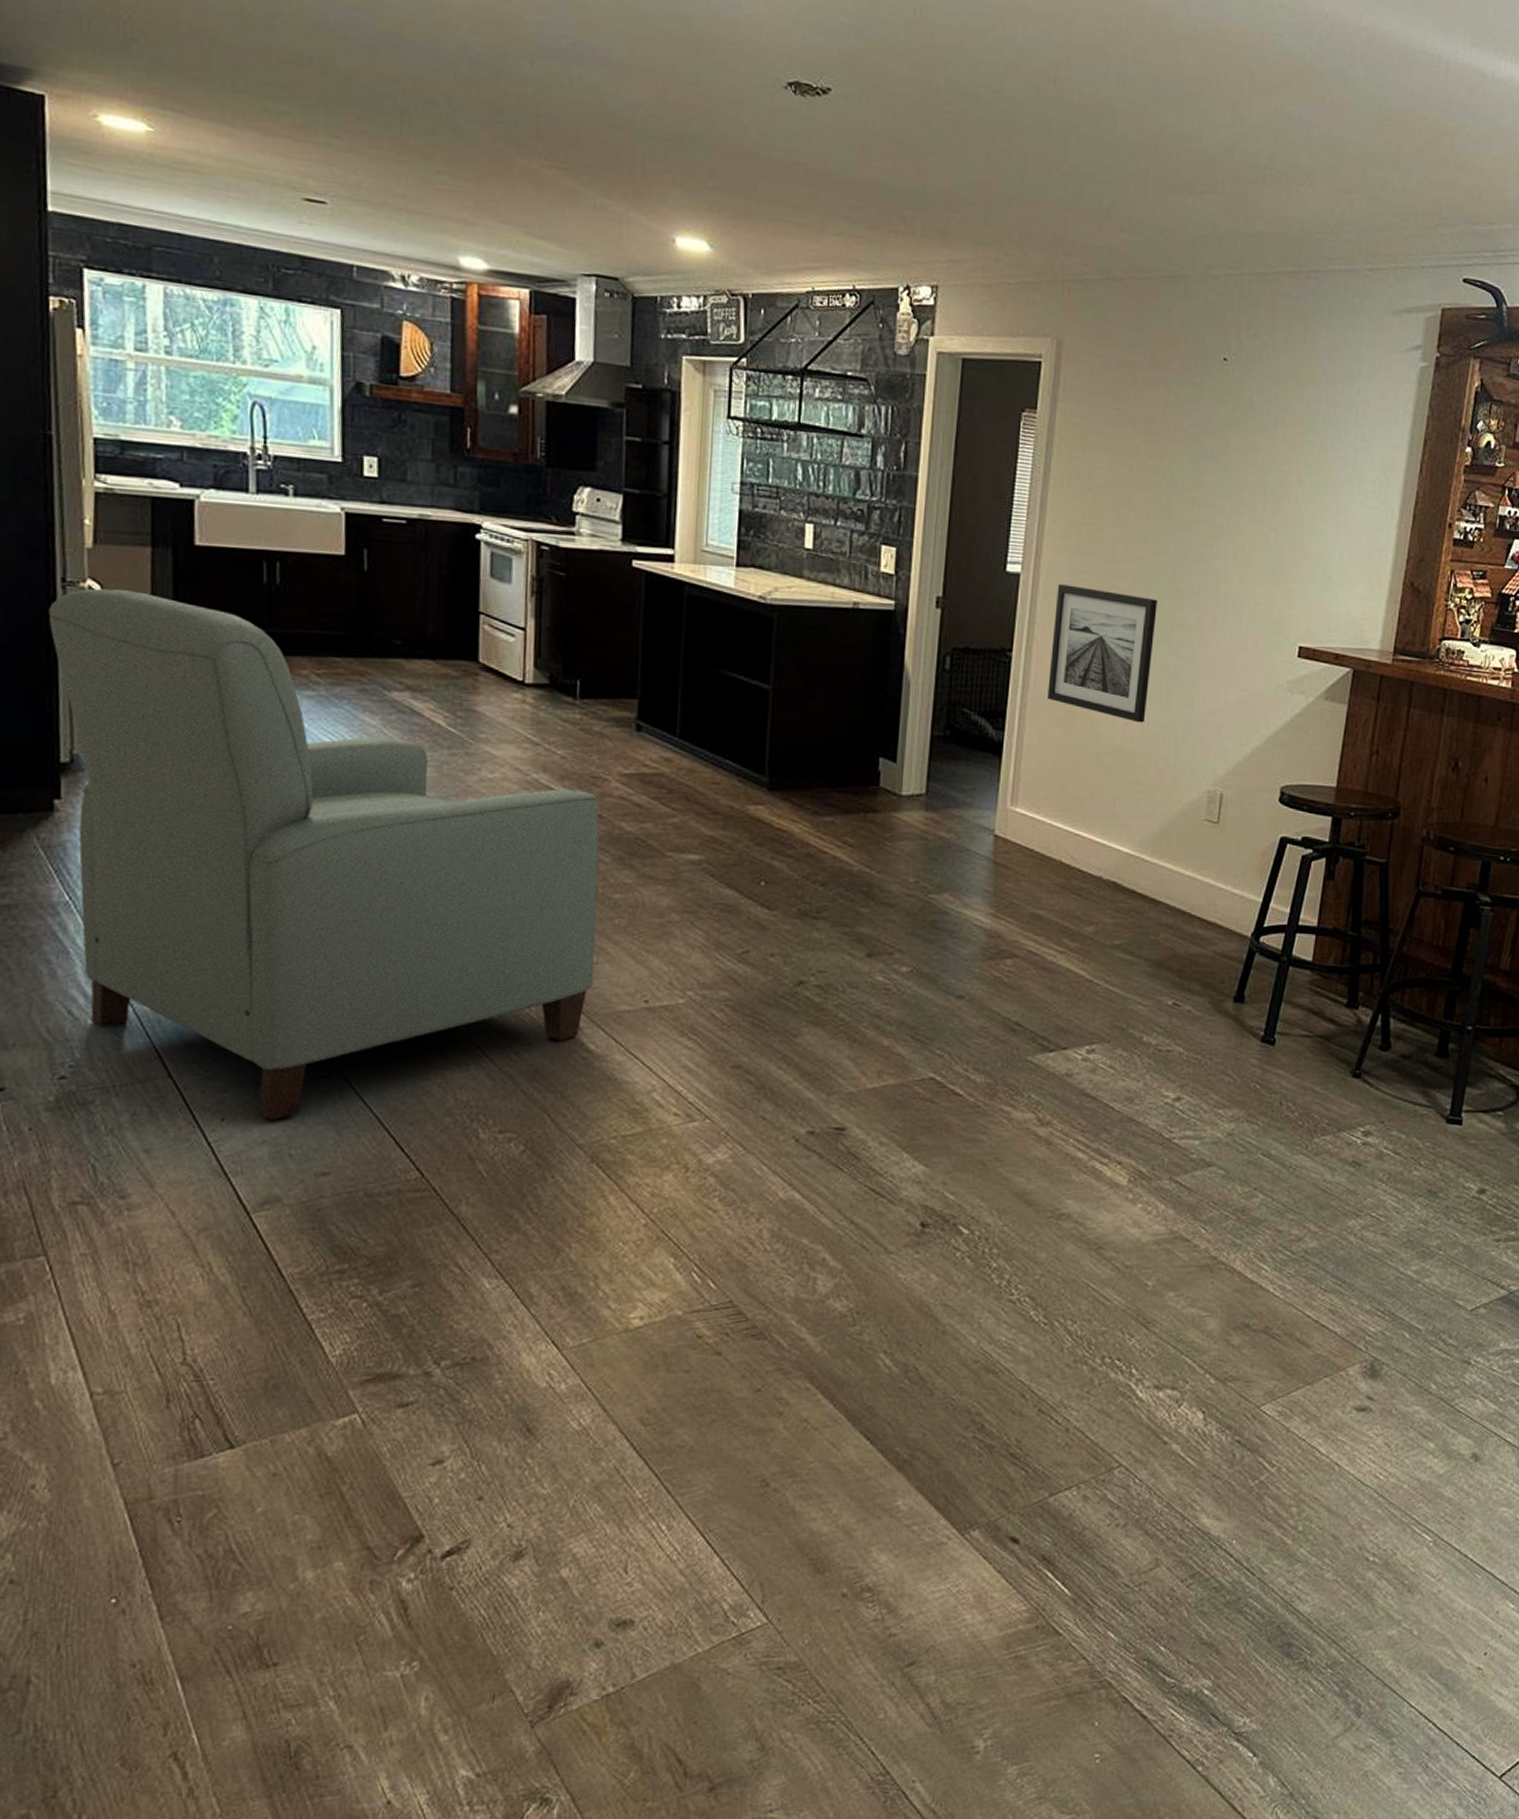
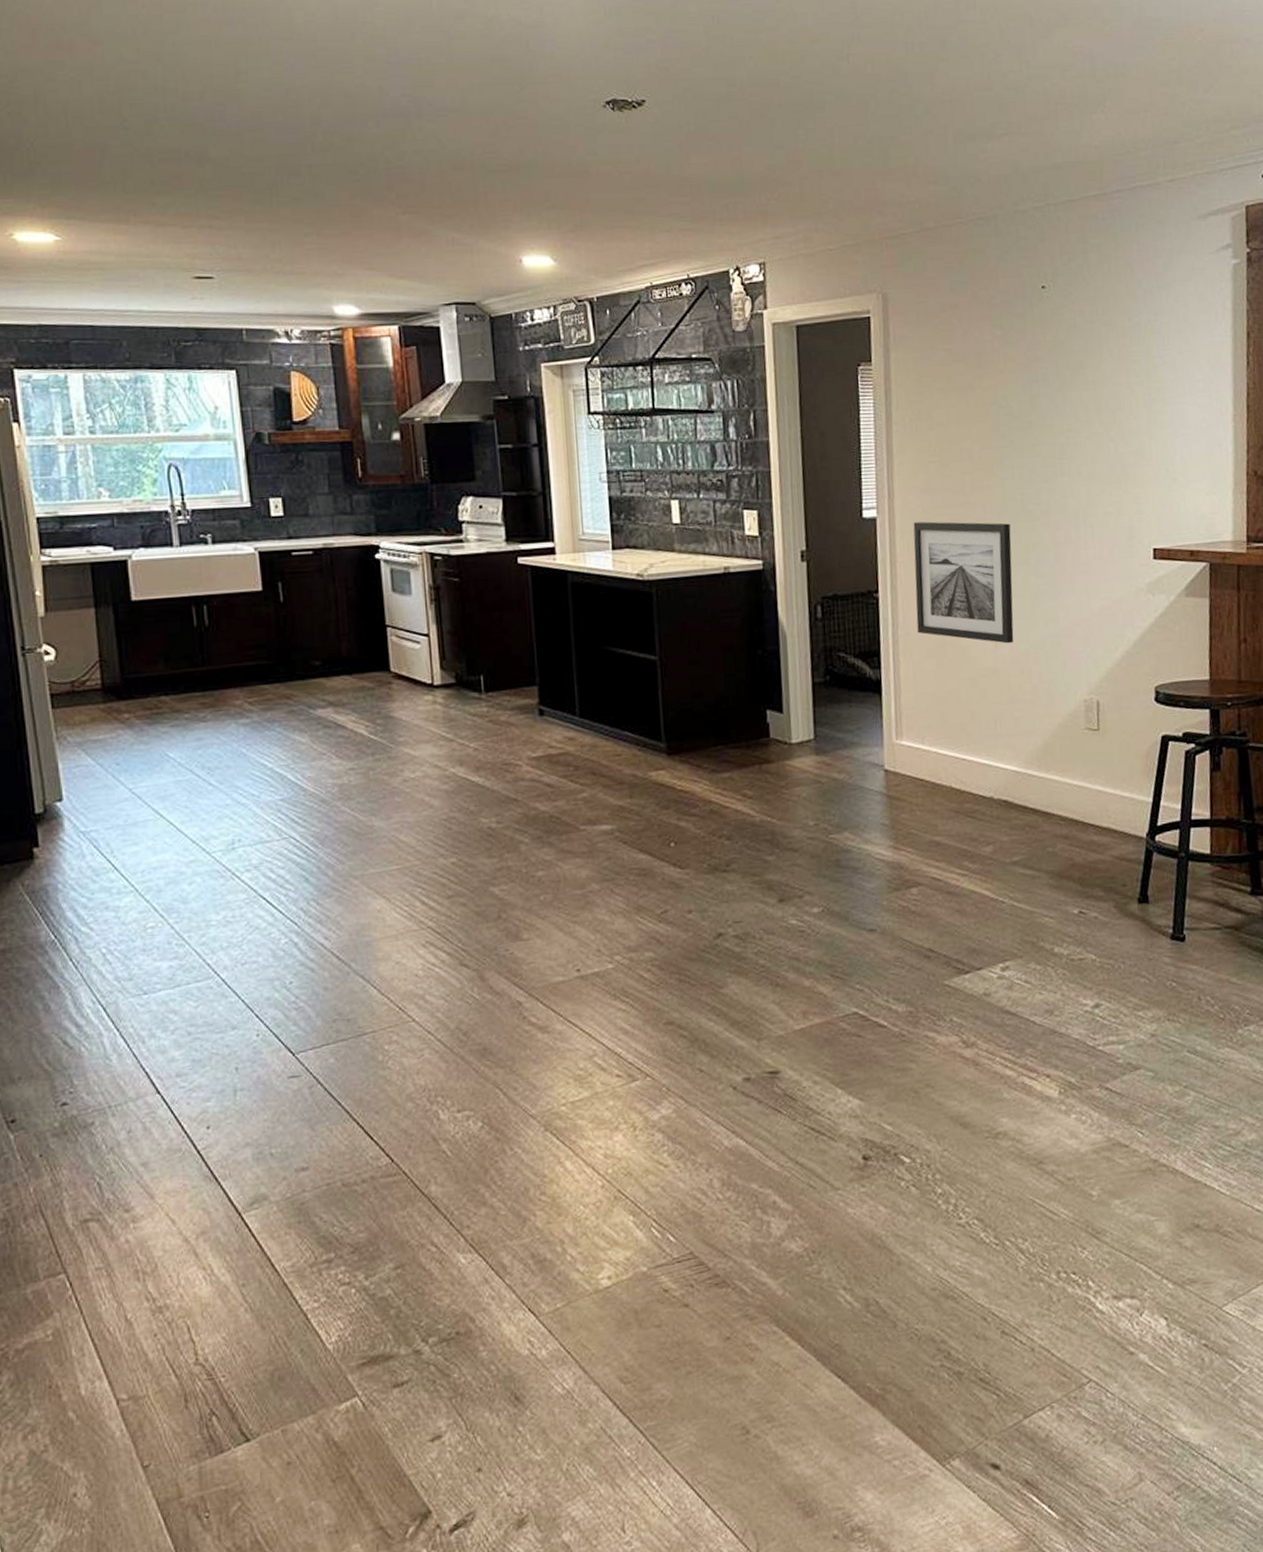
chair: present [48,588,600,1119] -> none [12,649,528,1123]

